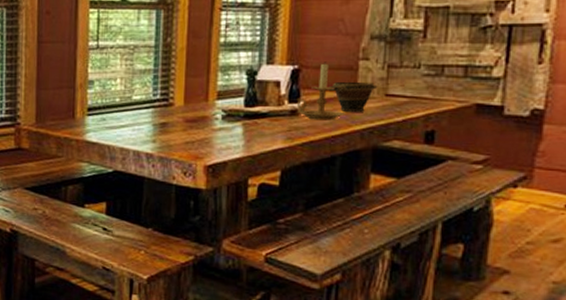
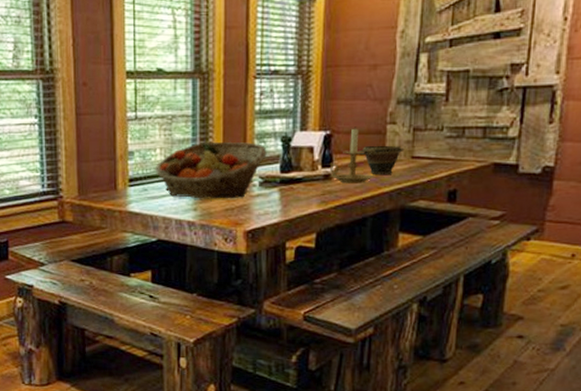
fruit basket: none [114,73,231,132] -> present [154,141,267,199]

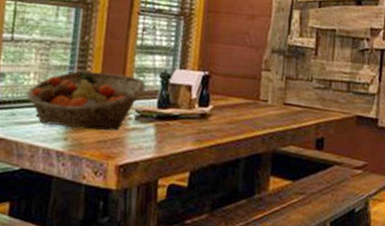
candle holder: present [330,127,375,184] -> none [206,70,250,125]
bowl: present [359,145,405,174] -> none [235,89,277,118]

